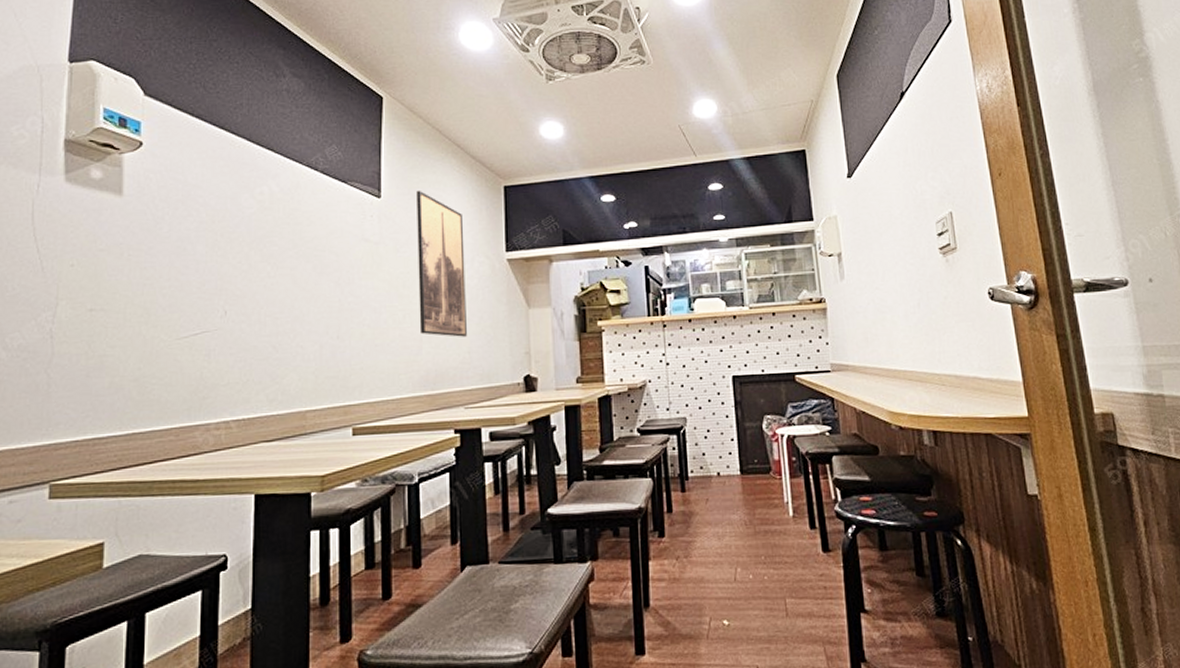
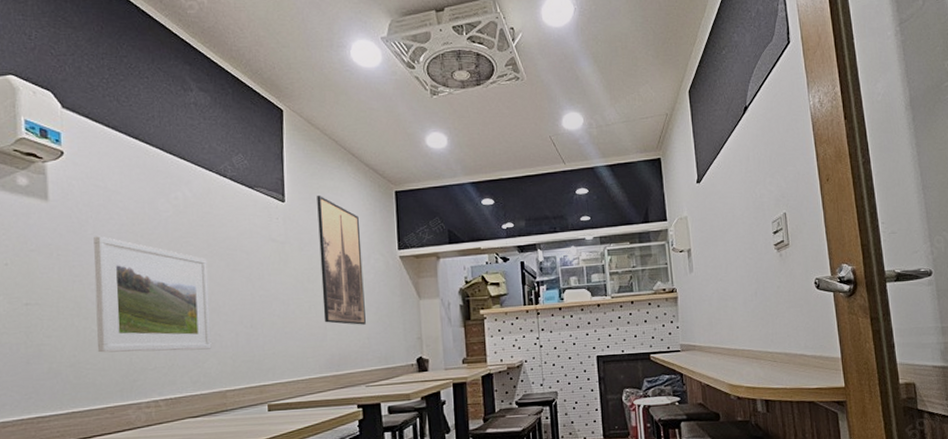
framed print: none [165,234,292,366] -> present [94,236,212,353]

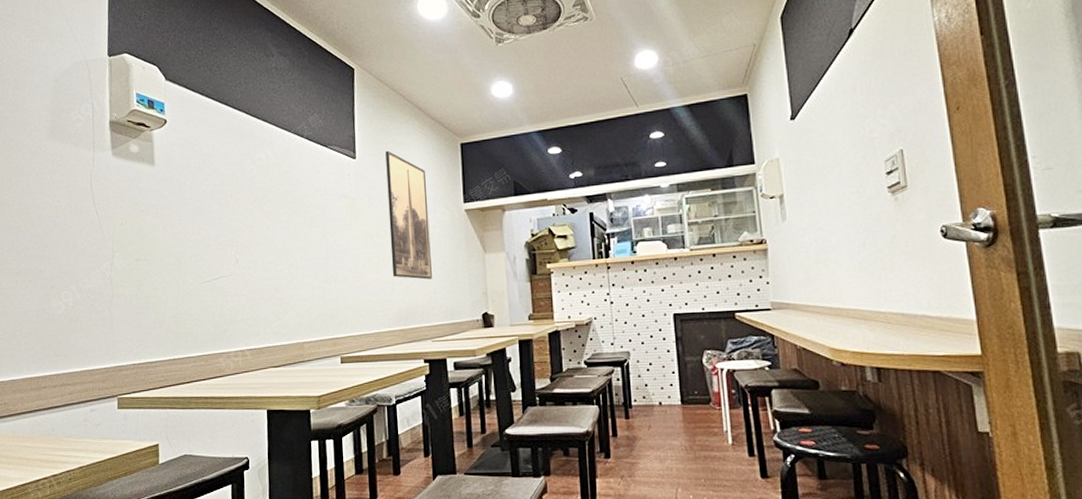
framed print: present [94,236,212,353] -> none [191,196,291,305]

